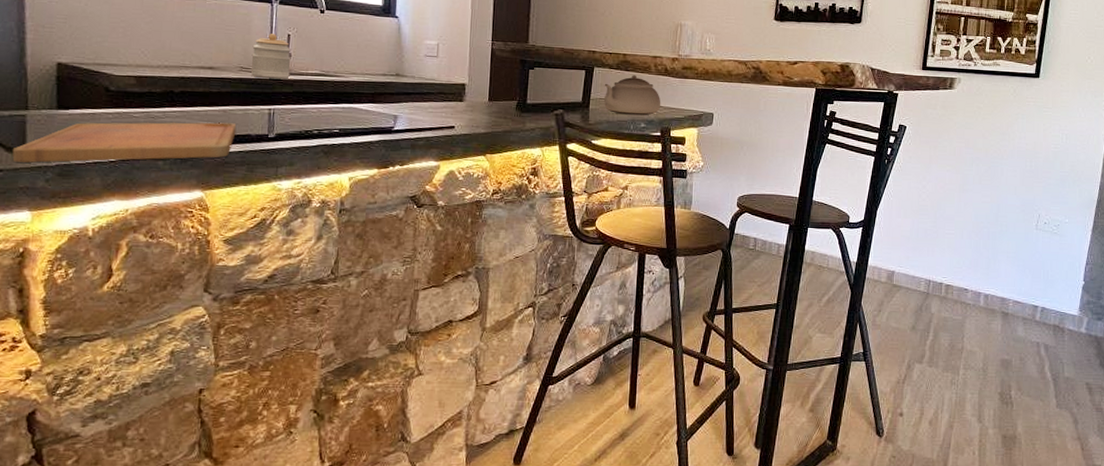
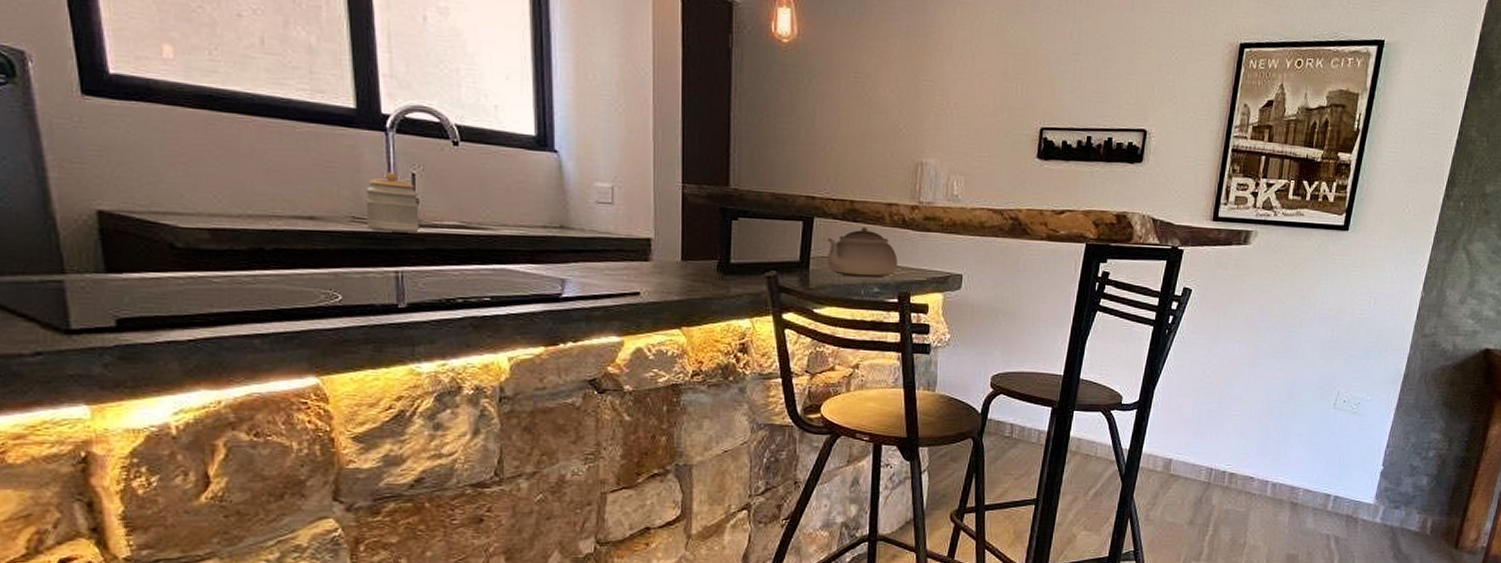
cutting board: present [12,122,237,163] -> none [52,289,355,343]

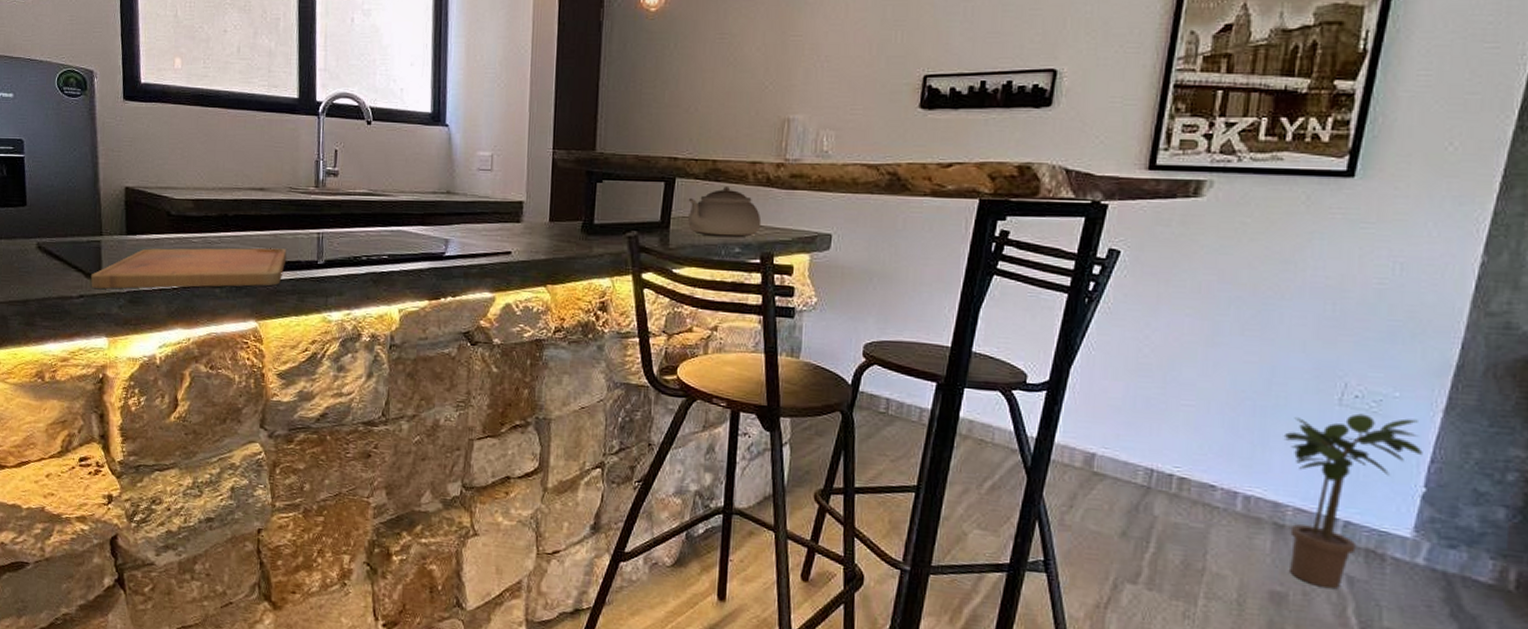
cutting board: none [52,289,355,343] -> present [91,248,287,289]
jar: present [365,172,420,234] -> none [299,150,339,201]
potted plant: none [1298,414,1382,548] -> present [1283,413,1423,589]

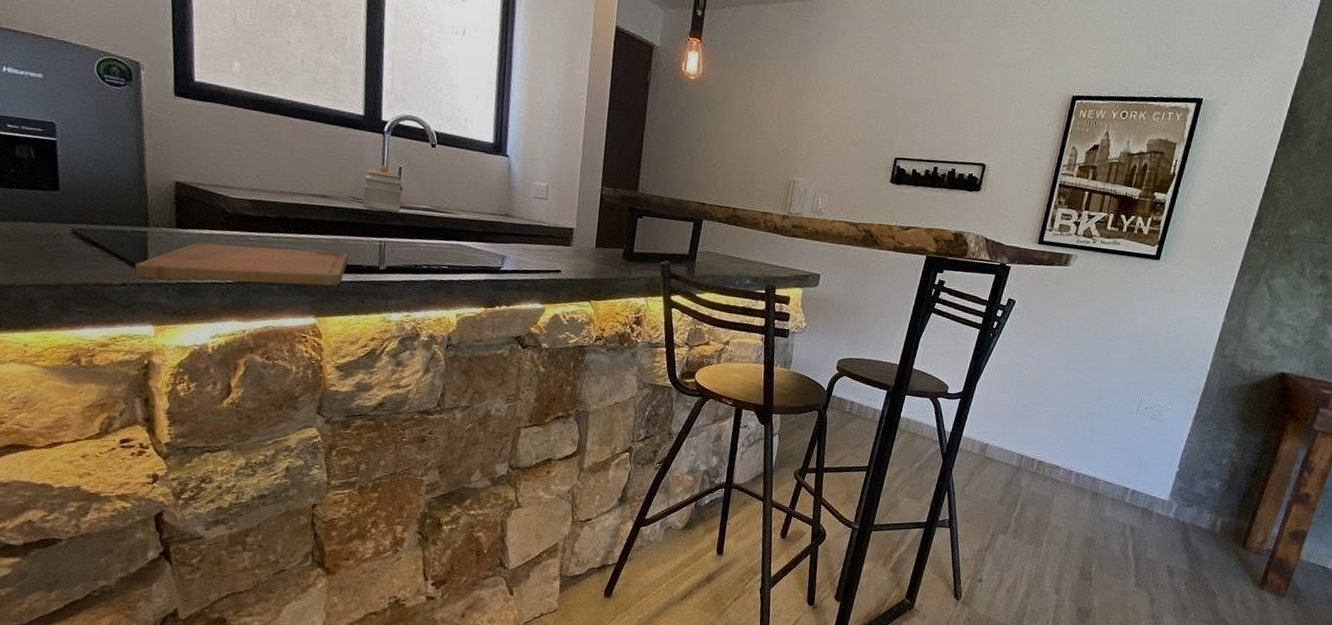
jar: none [299,150,339,201] -> present [362,165,403,213]
teapot: present [687,187,762,238] -> none [710,230,768,272]
potted plant: present [1283,413,1423,589] -> none [1098,419,1180,535]

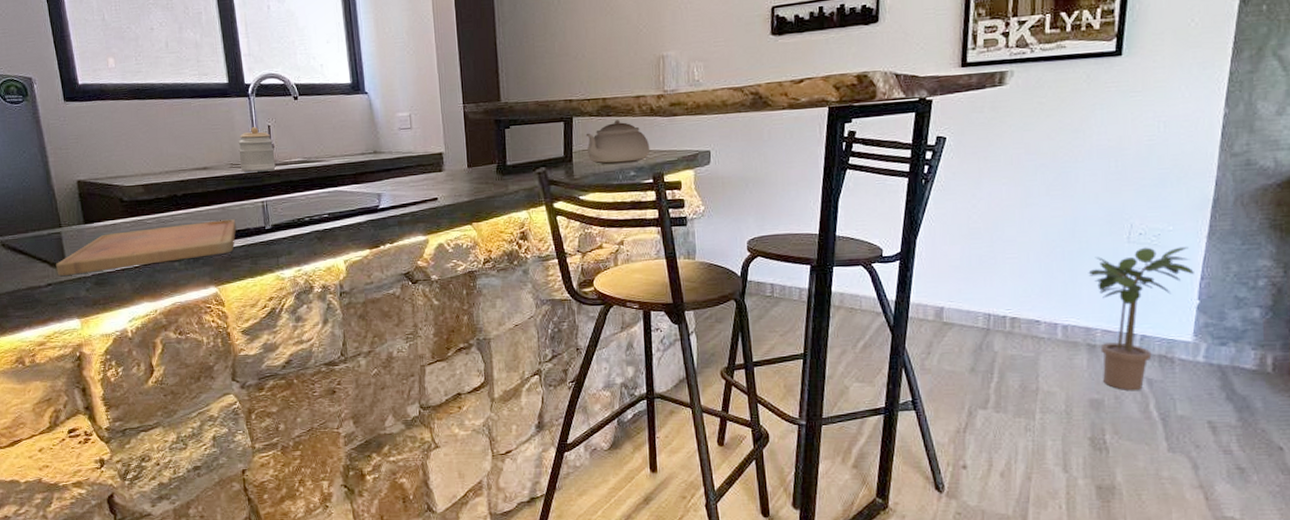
teapot: none [710,230,768,272] -> present [585,120,650,165]
potted plant: none [1098,419,1180,535] -> present [1088,246,1194,391]

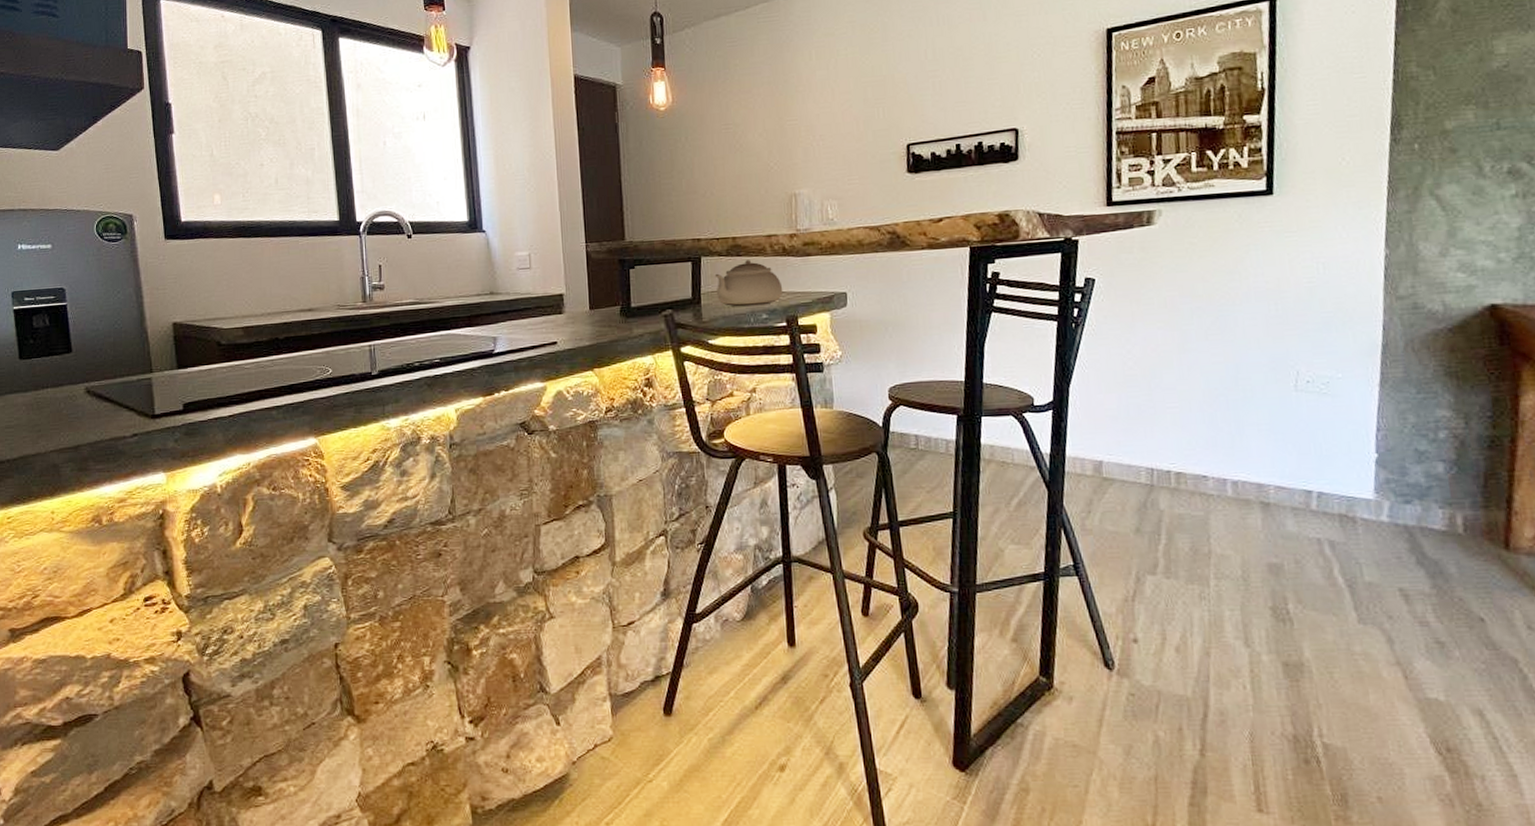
cutting board: present [56,219,237,276] -> none [144,364,341,425]
jar: present [238,127,276,173] -> none [346,266,386,315]
potted plant: present [1088,246,1194,391] -> none [1255,395,1369,555]

